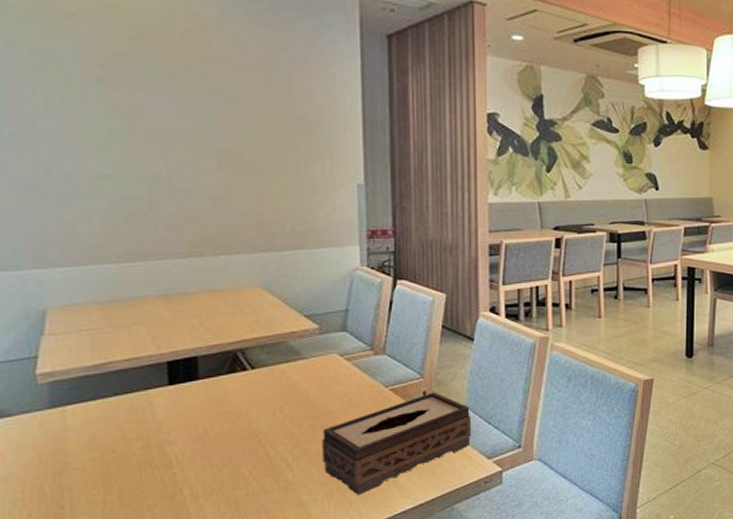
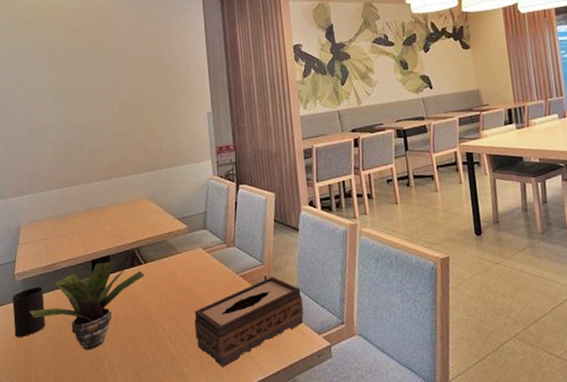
cup: none [31,392,89,458] -> present [12,286,45,337]
potted plant: none [62,364,252,475] -> present [30,261,146,350]

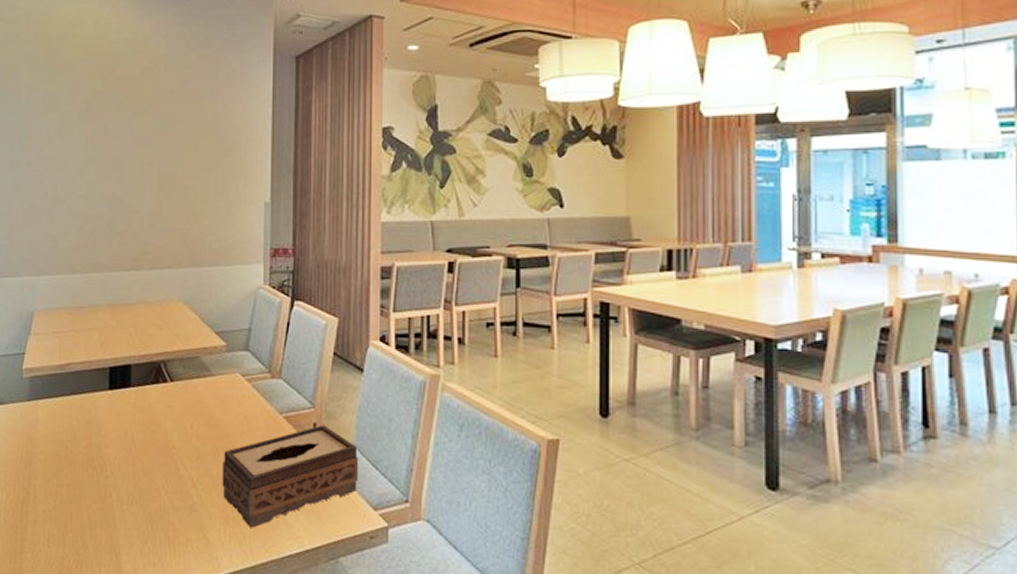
cup: present [12,286,45,337] -> none [16,388,51,446]
potted plant: present [30,261,146,350] -> none [35,371,170,476]

